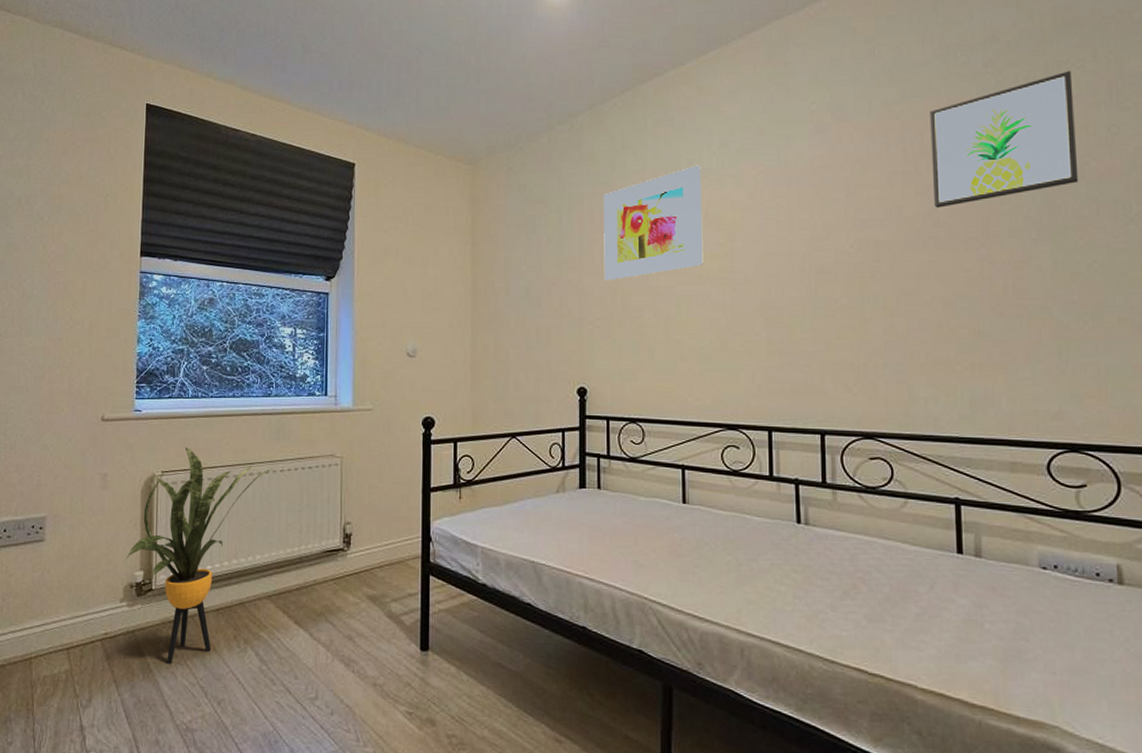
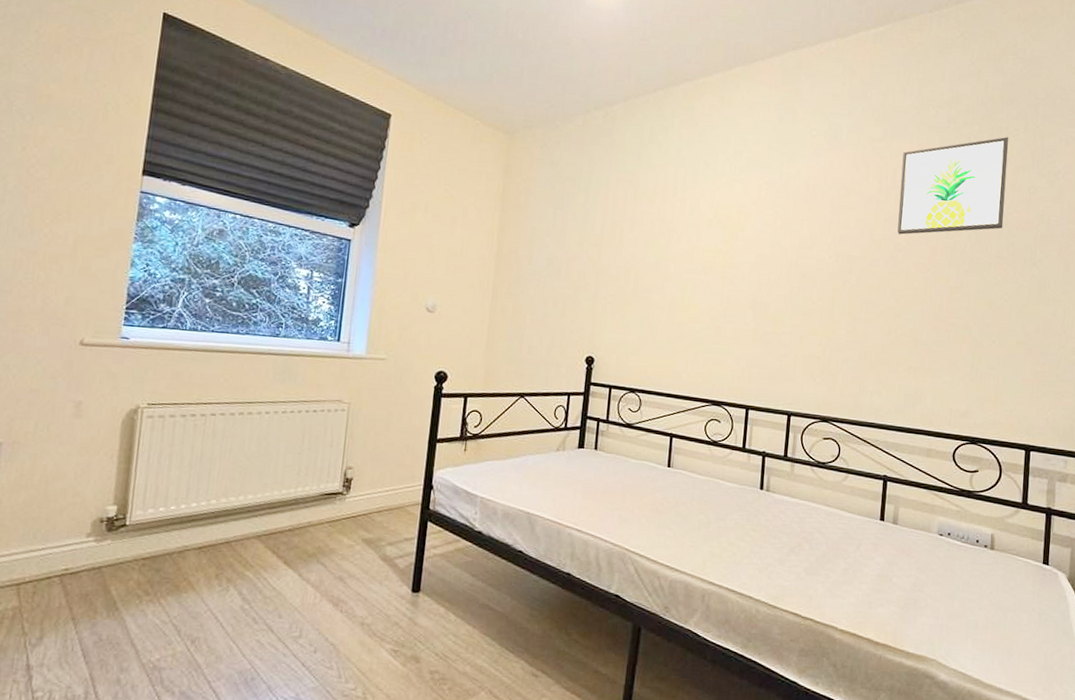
house plant: present [125,448,274,663] -> none [96,381,275,601]
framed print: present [604,165,703,281] -> none [620,167,716,262]

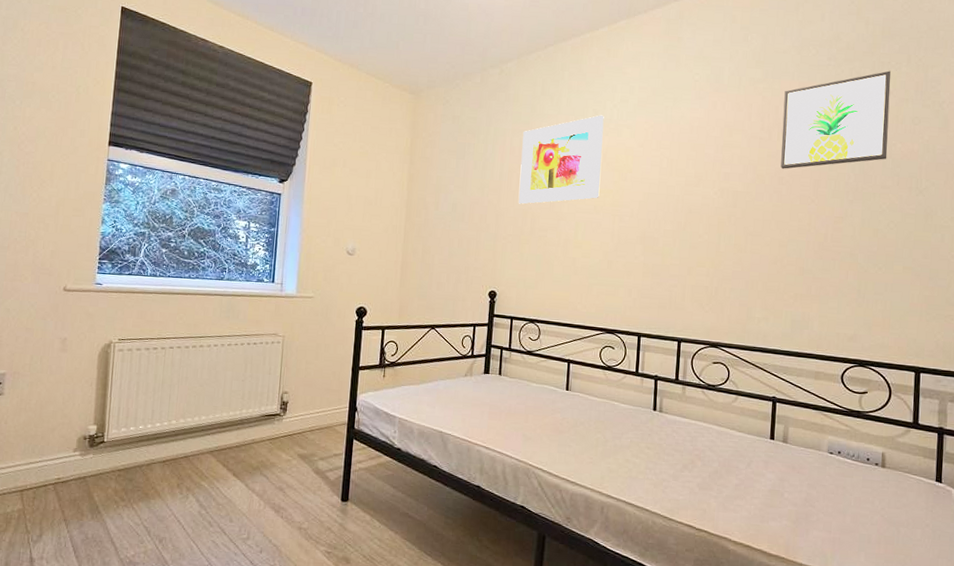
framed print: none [620,167,716,262] -> present [518,115,604,205]

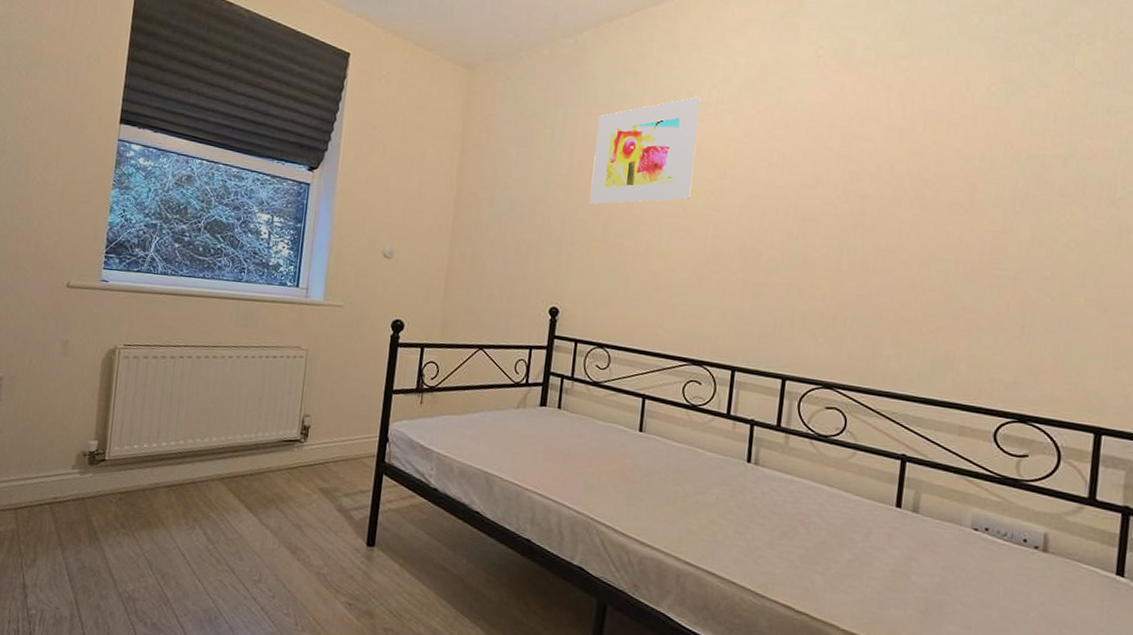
wall art: present [781,70,891,169] -> none [925,45,1081,169]

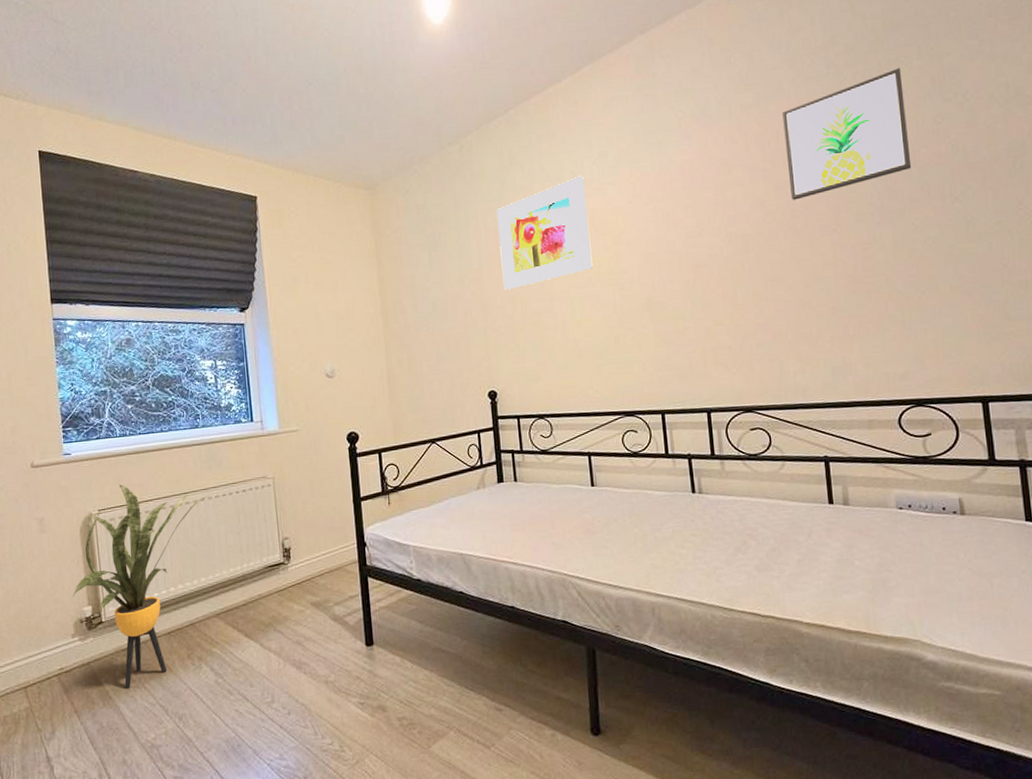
house plant: none [80,323,238,533] -> present [72,484,209,688]
wall art: none [925,45,1081,169] -> present [782,68,912,200]

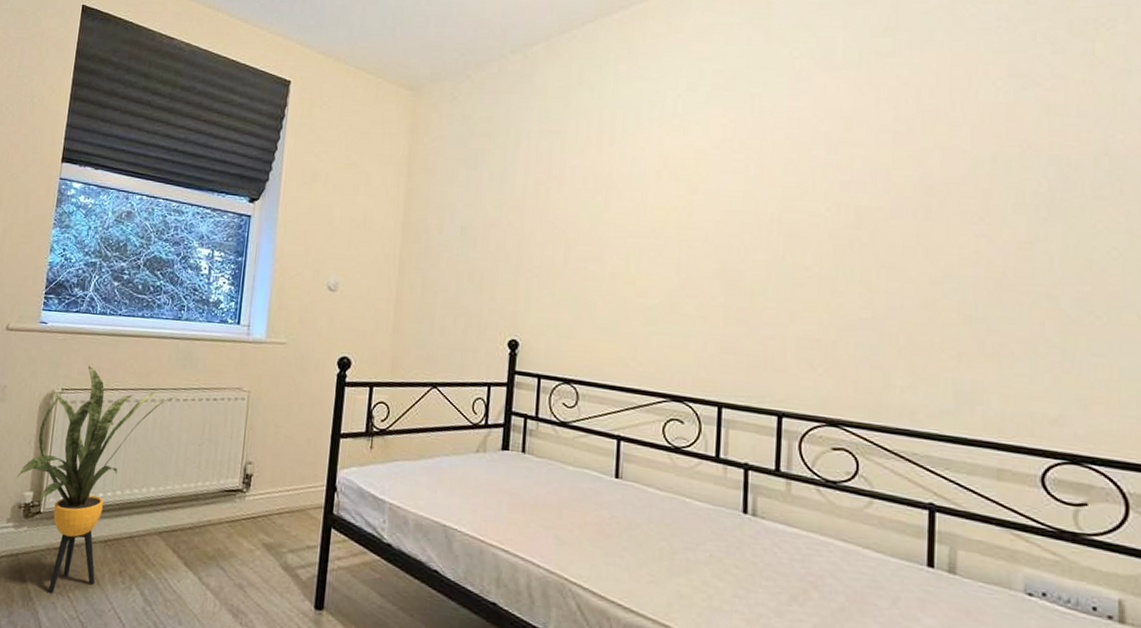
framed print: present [497,175,593,290] -> none [547,108,664,227]
wall art: present [782,68,912,200] -> none [927,31,1101,175]

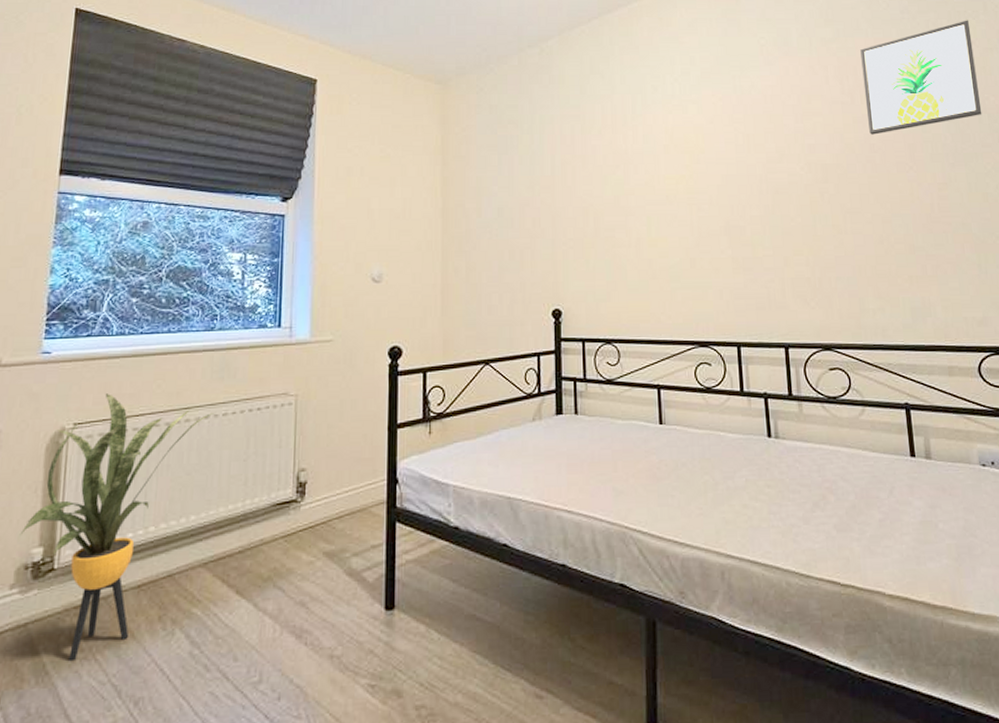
wall art: none [927,31,1101,175] -> present [860,20,982,135]

